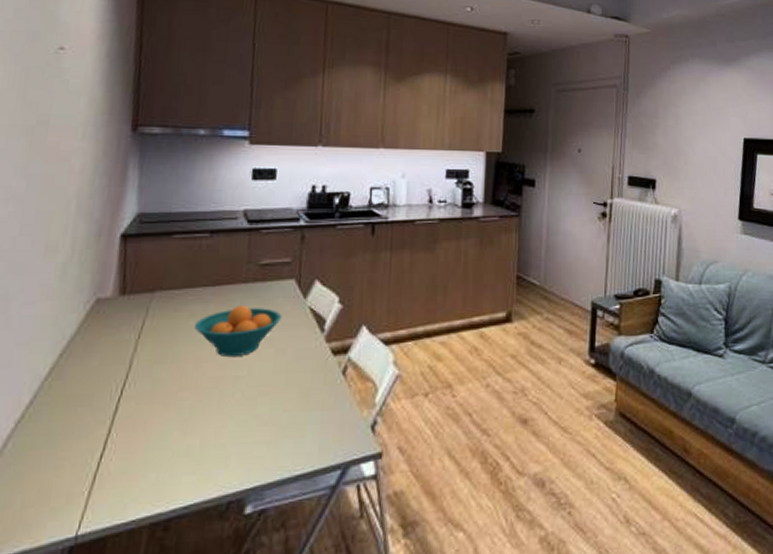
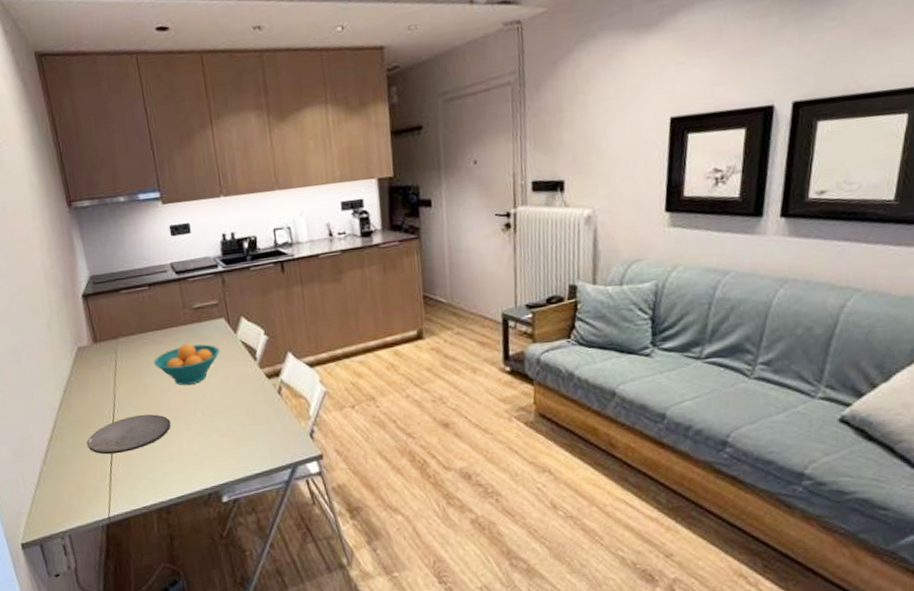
plate: none [73,392,199,445] -> present [87,414,171,455]

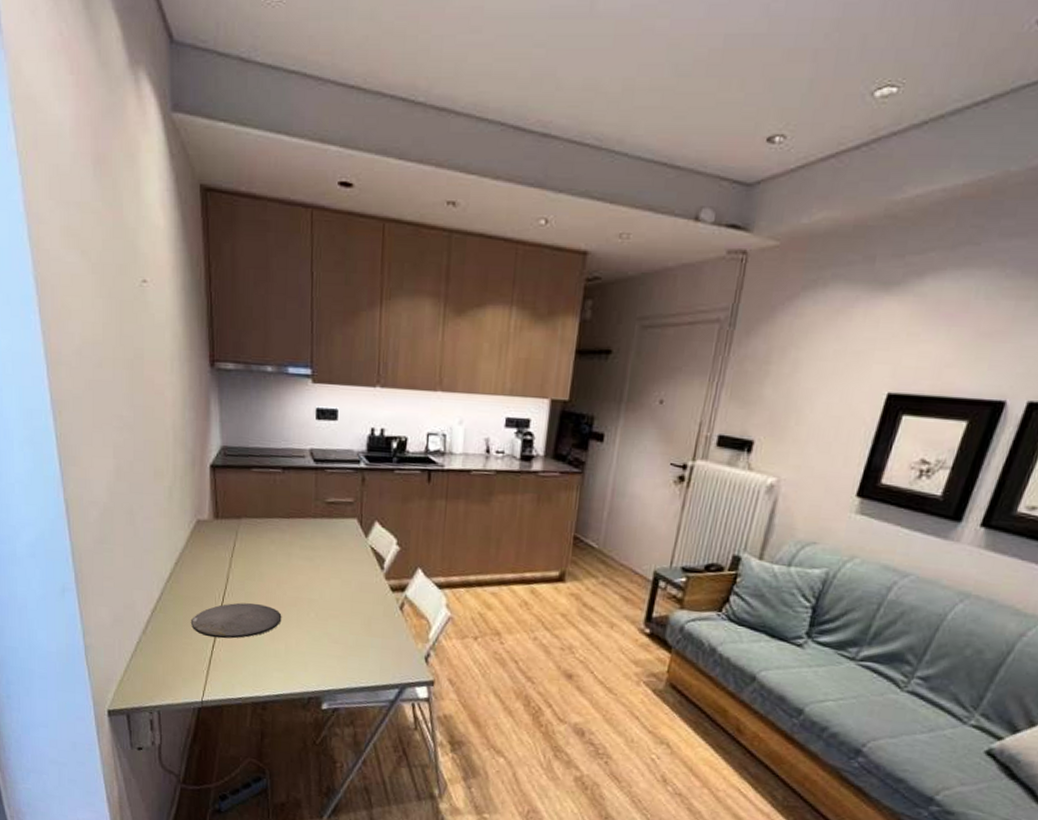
fruit bowl: present [154,343,220,386] -> none [275,537,347,583]

